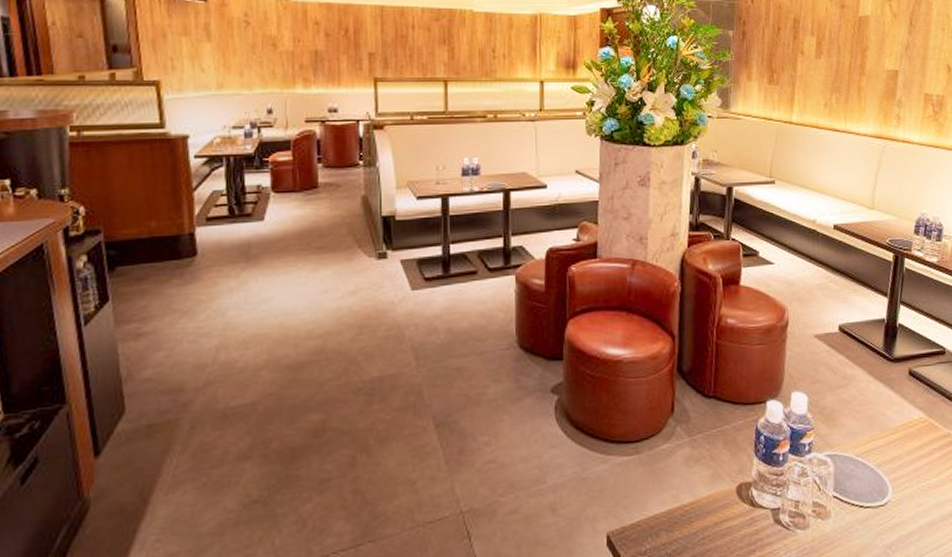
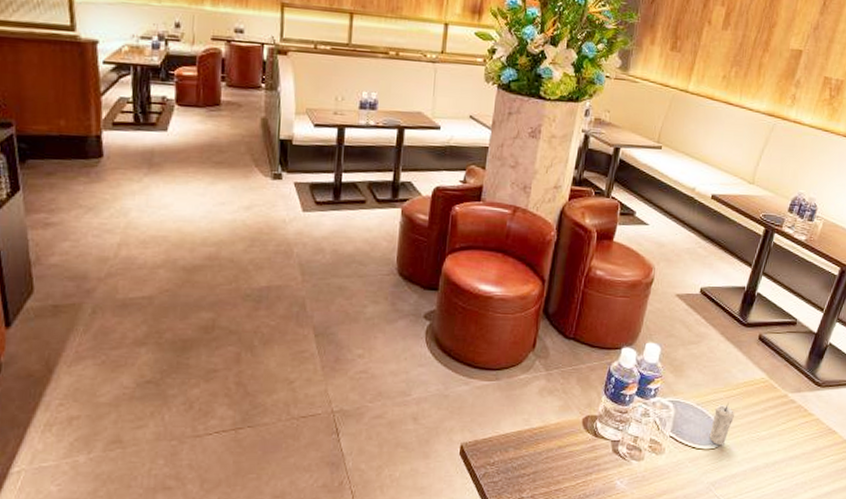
candle: none [875,449,900,501] -> present [709,402,735,446]

